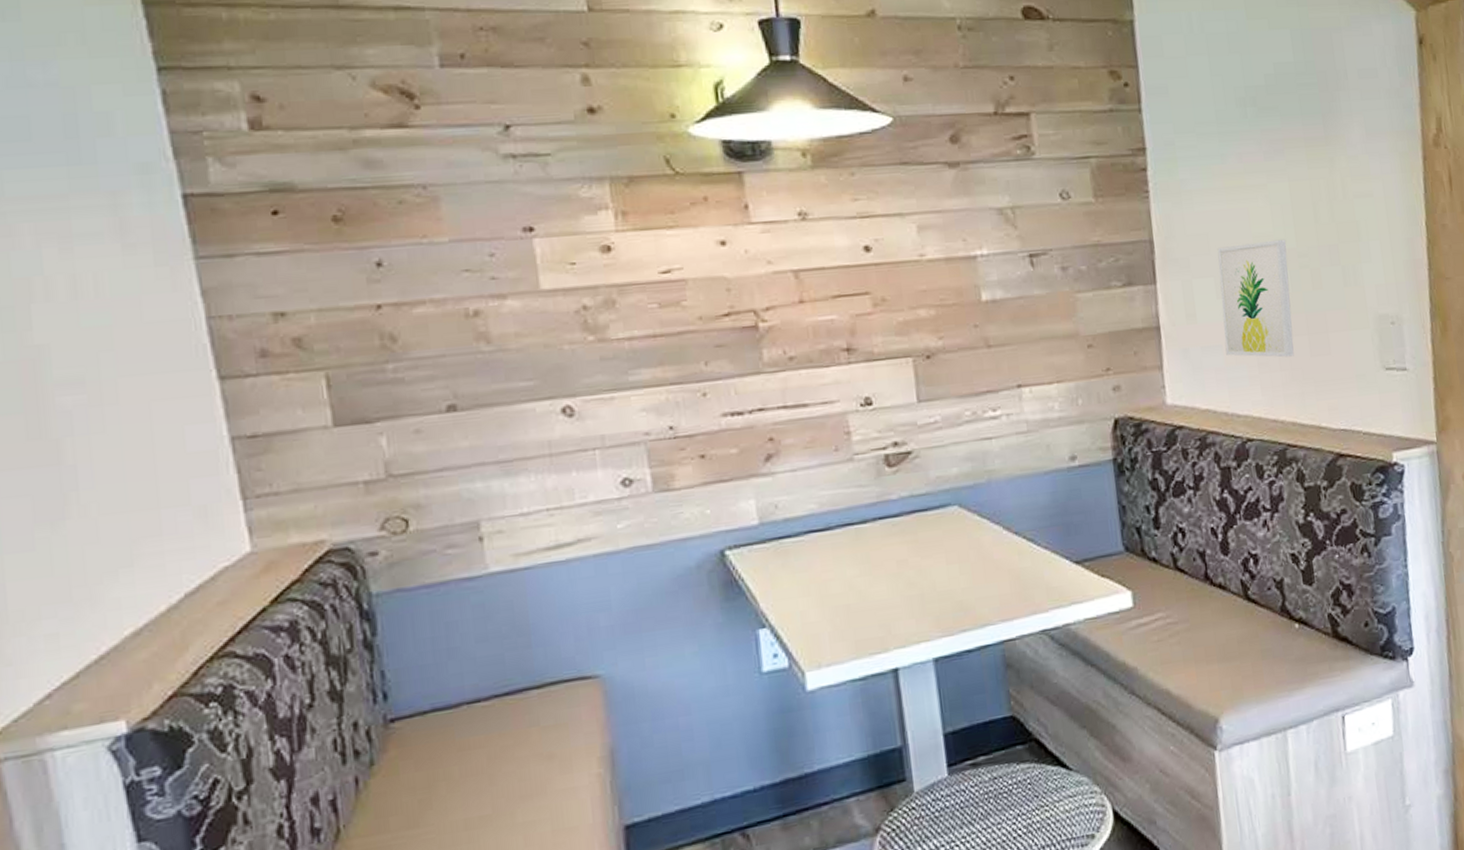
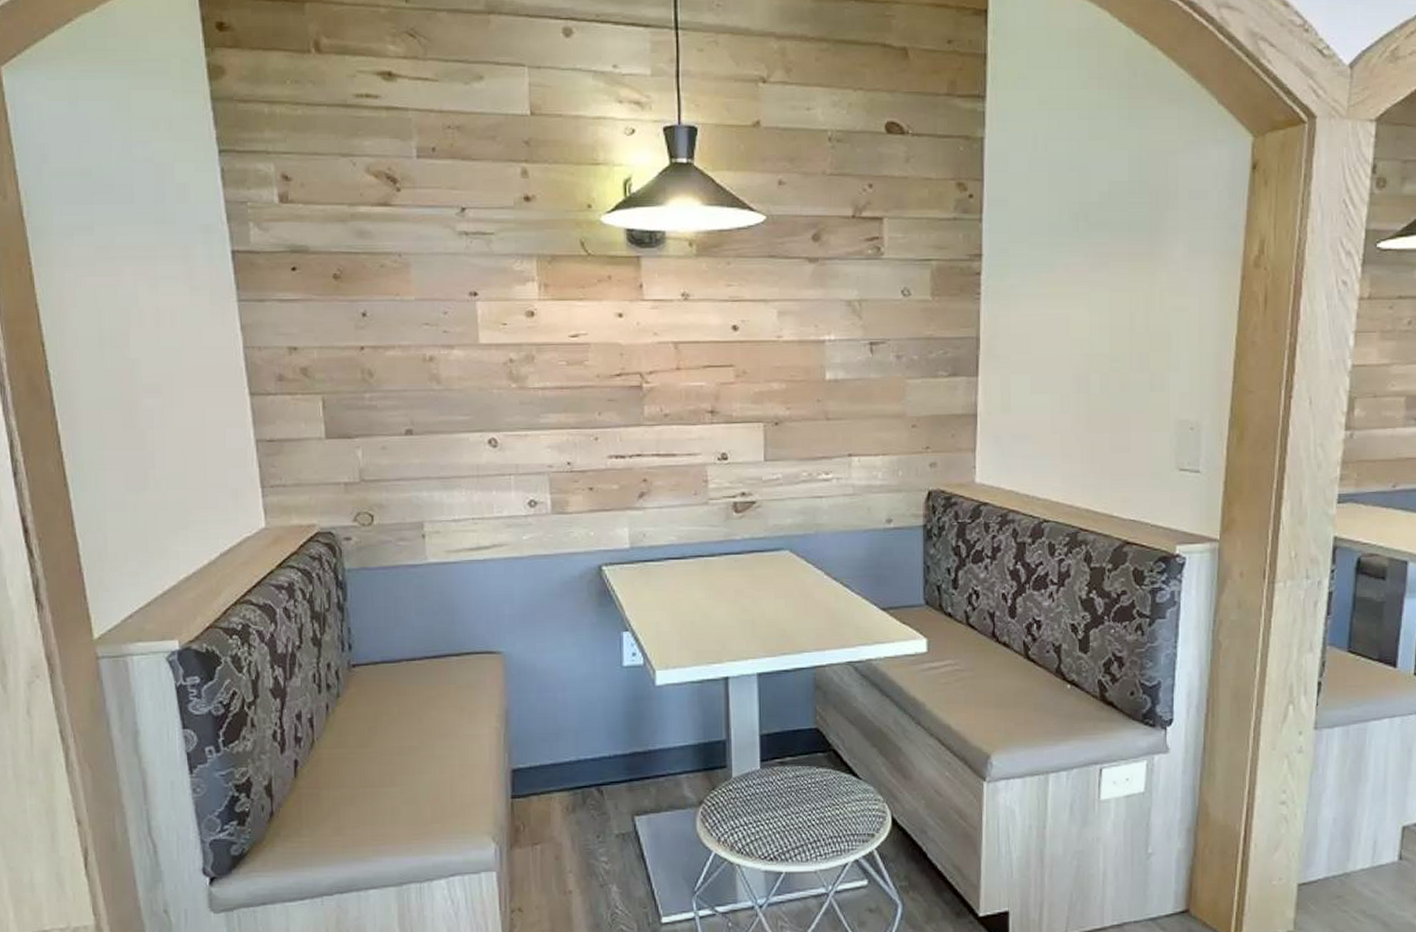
wall art: present [1217,239,1294,358] -> none [1033,344,1101,451]

